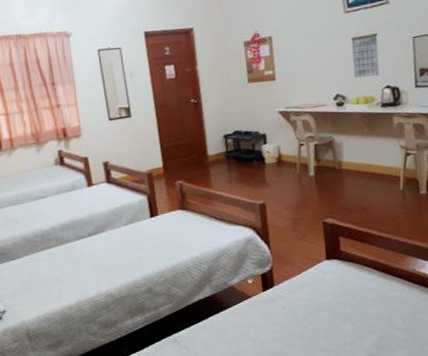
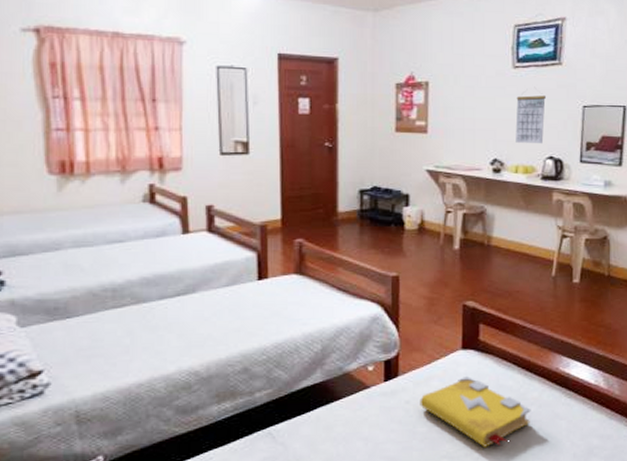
spell book: none [294,281,394,341] -> present [420,375,531,448]

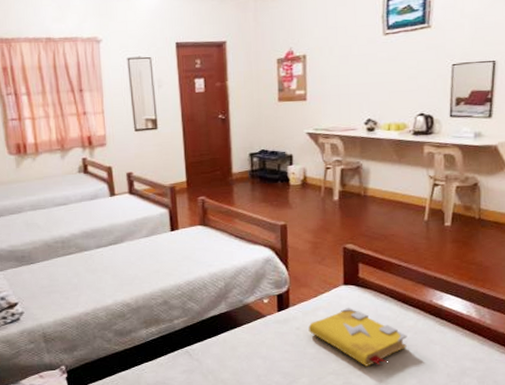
calendar: present [515,95,546,144] -> none [387,58,416,103]

